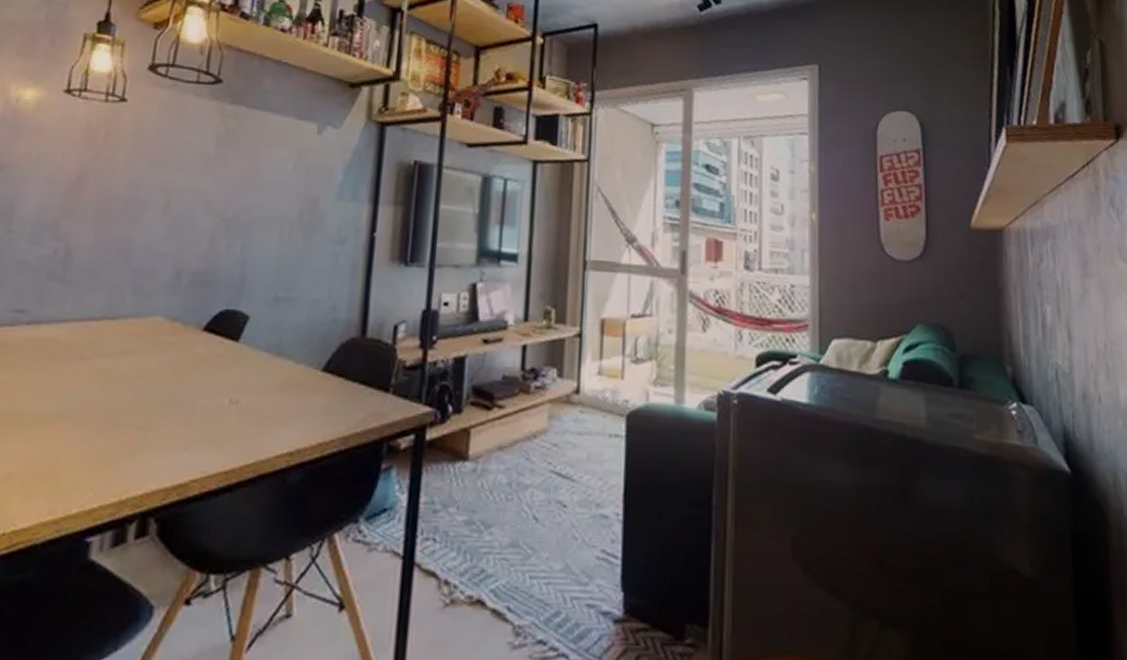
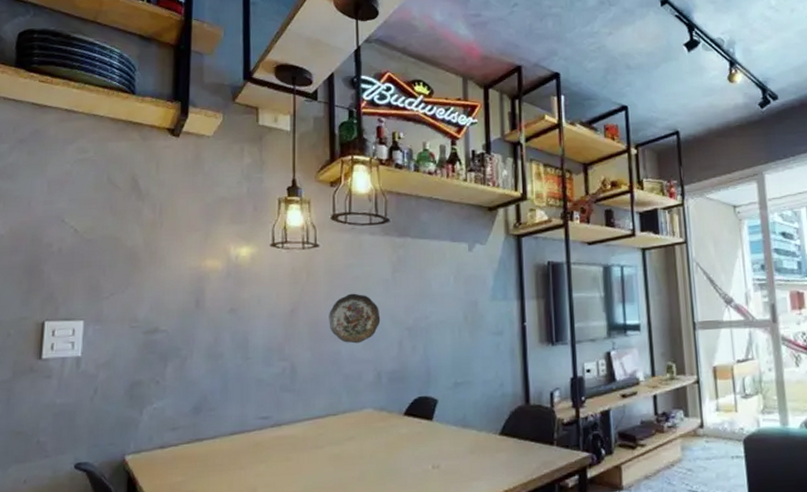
decorative plate: none [124,166,192,231] -> present [329,293,381,344]

